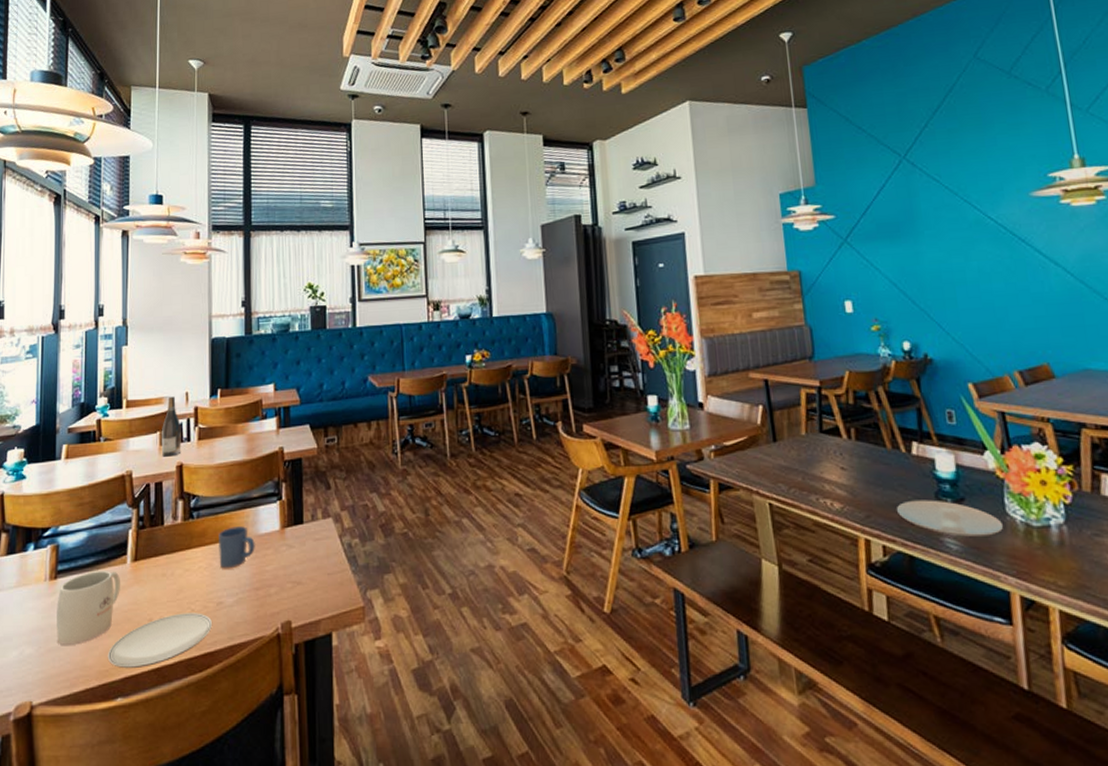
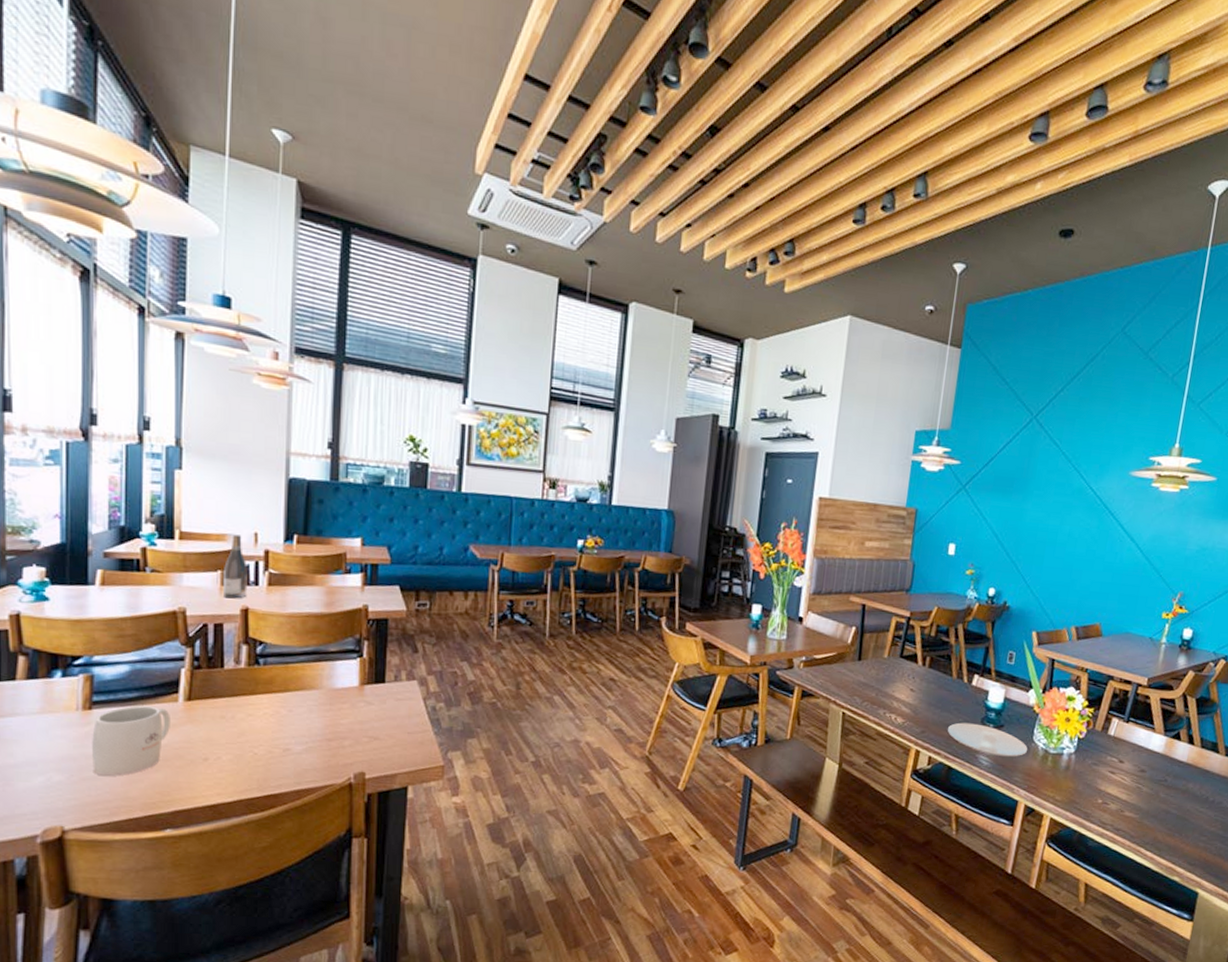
plate: present [107,613,213,669] -> none [154,755,278,804]
mug: present [219,526,255,569] -> none [288,678,330,719]

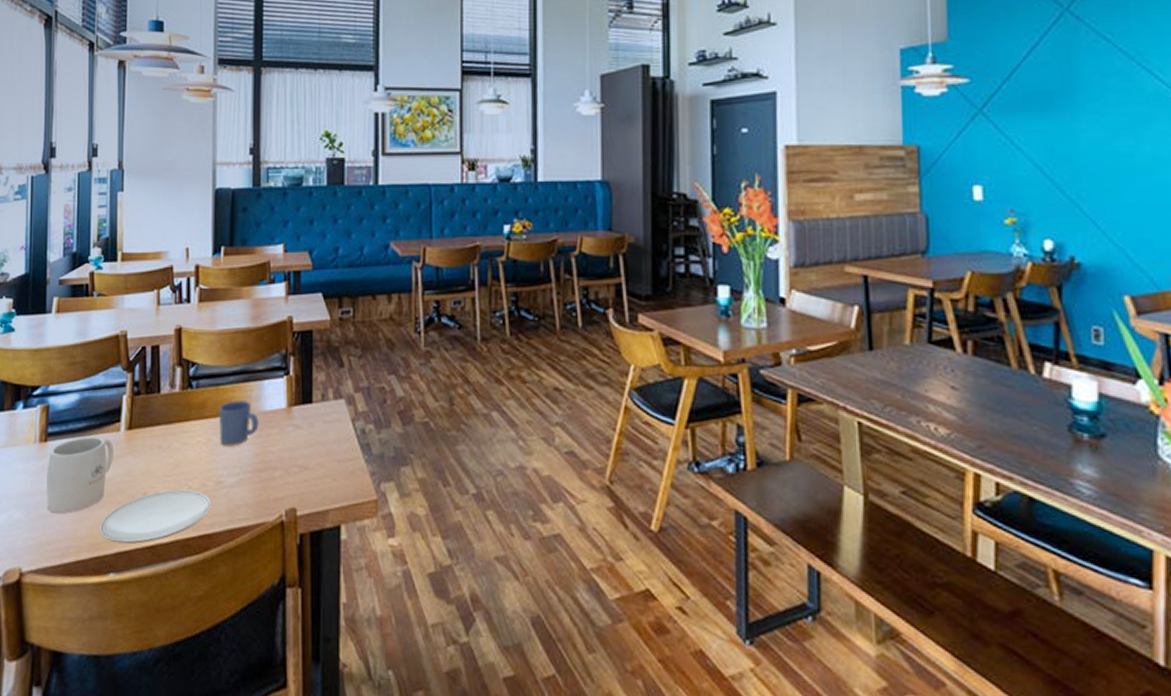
plate: none [154,755,278,804] -> present [99,489,212,544]
wine bottle: present [222,534,248,599] -> none [158,251,181,318]
mug: none [288,678,330,719] -> present [219,400,259,447]
plate: present [947,722,1028,757] -> none [1016,432,1154,482]

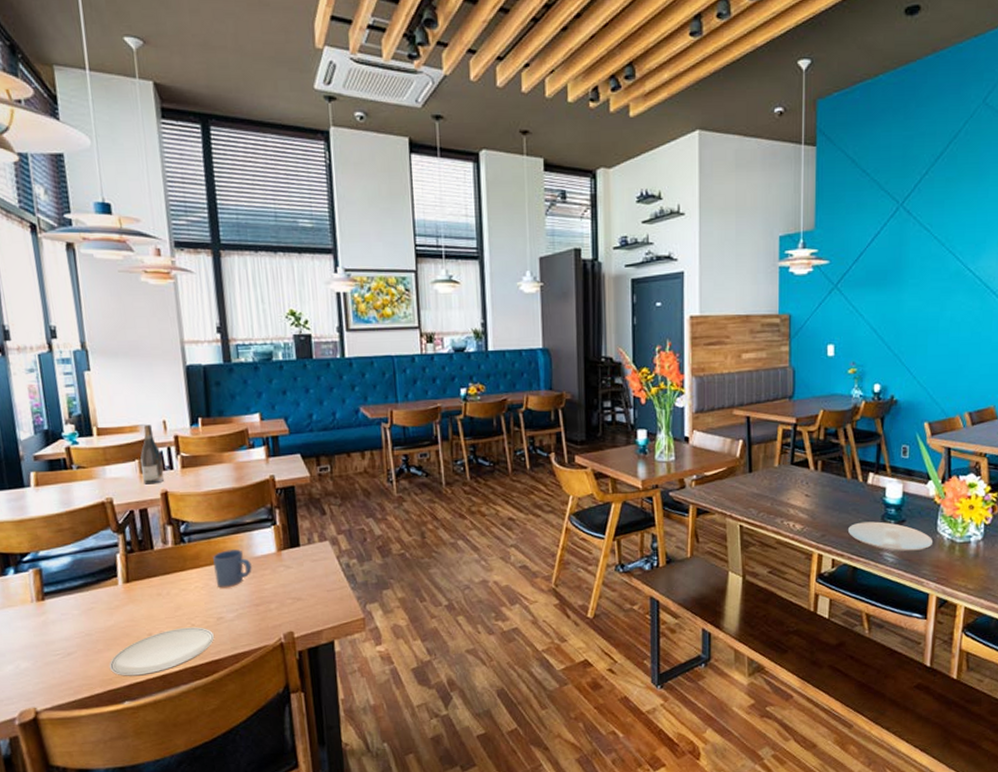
mug: present [47,437,113,514] -> none [48,592,115,660]
wine bottle: none [158,251,181,318] -> present [140,424,165,485]
plate: none [1016,432,1154,482] -> present [847,521,934,551]

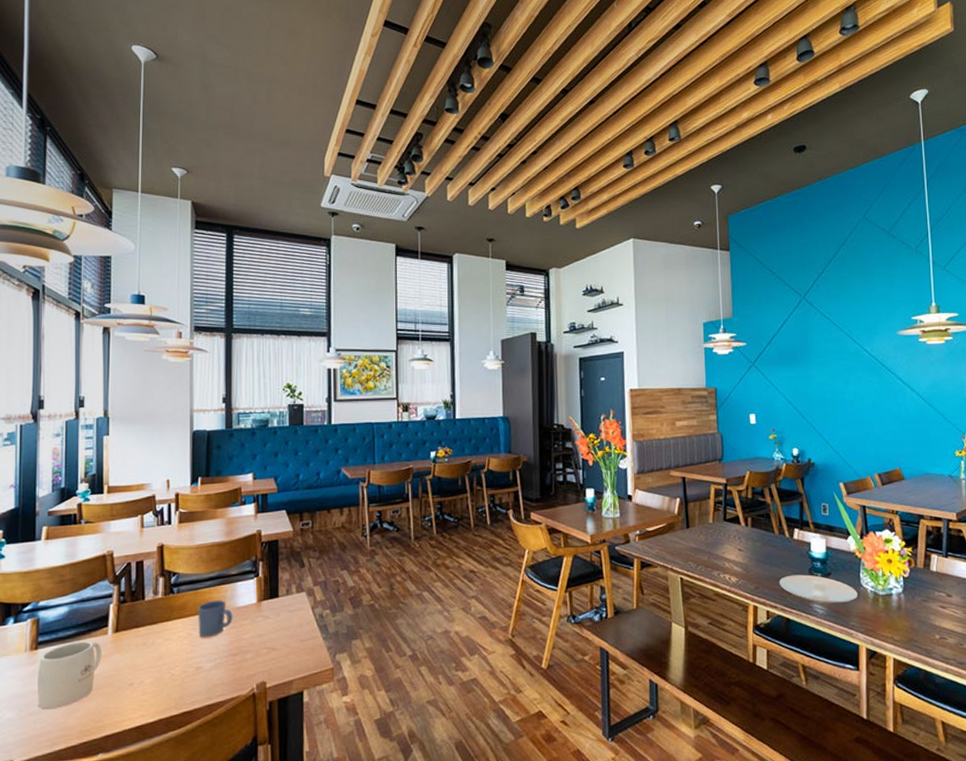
mug: none [48,592,115,660] -> present [37,641,101,710]
plate: present [109,627,215,677] -> none [88,677,192,728]
wine bottle: present [140,424,165,485] -> none [142,483,162,538]

